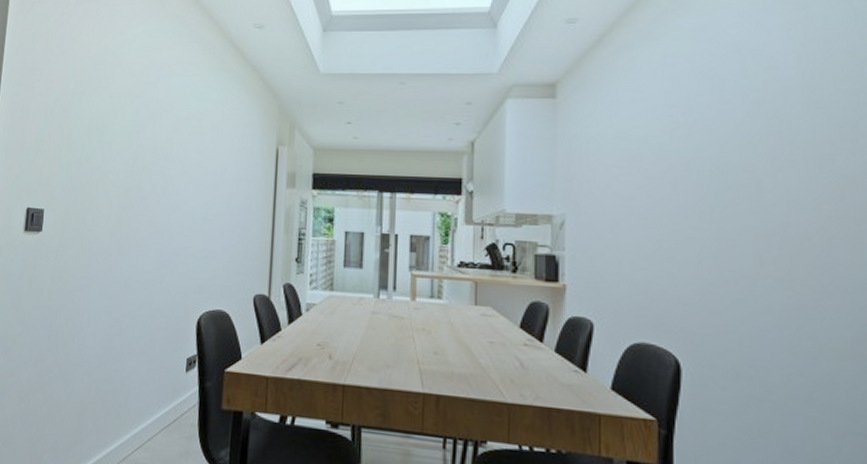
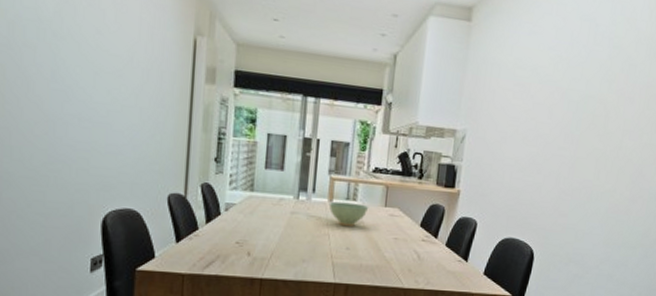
bowl: none [411,300,457,327] -> present [328,201,369,226]

